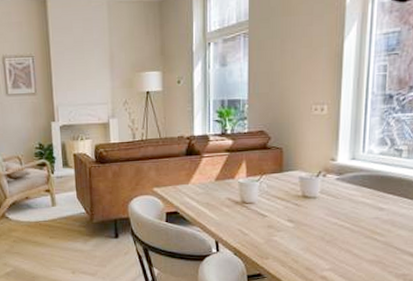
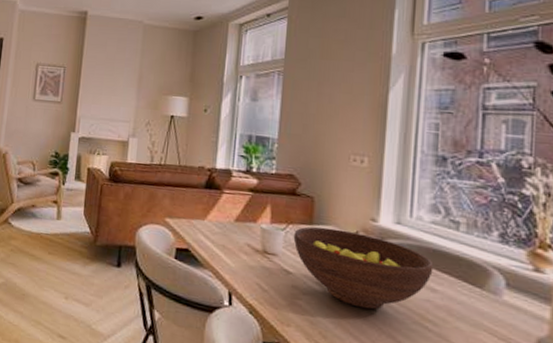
fruit bowl: none [267,172,381,234] -> present [293,226,434,310]

